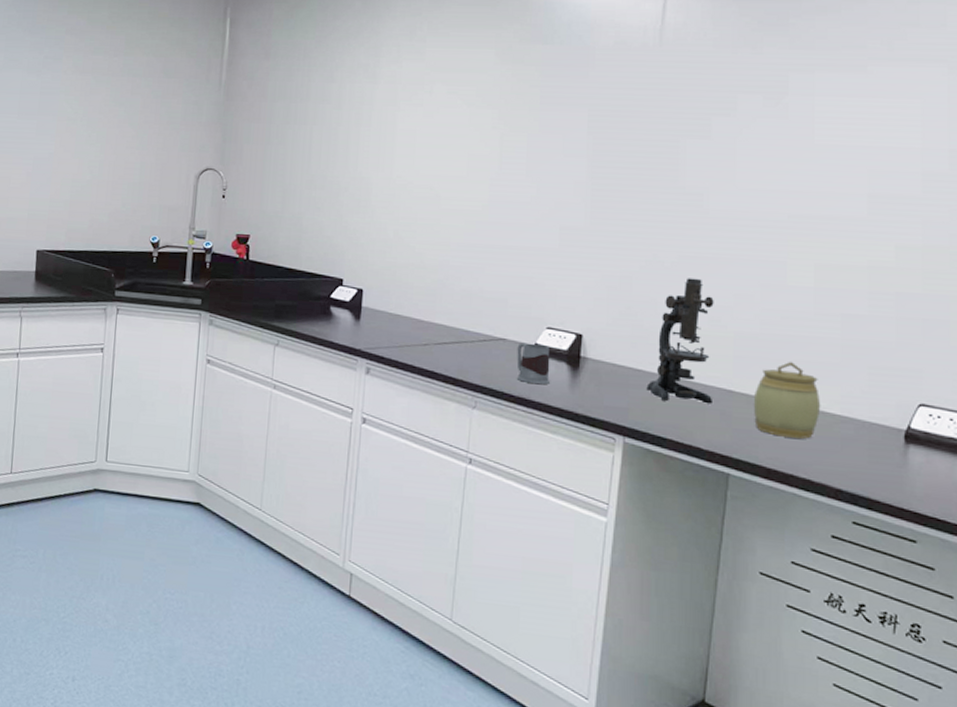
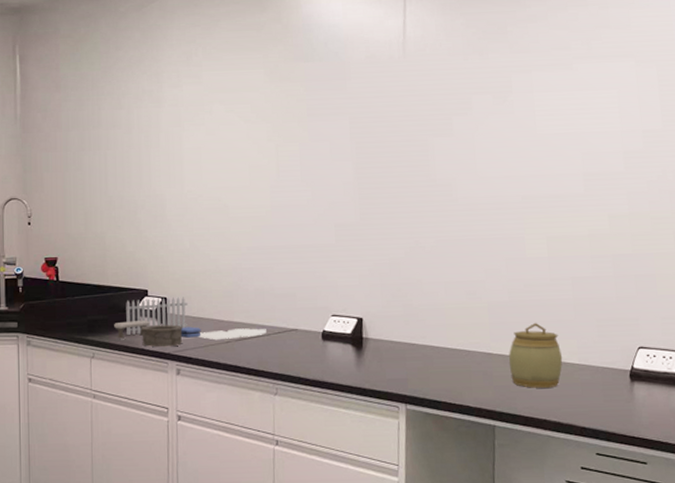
garden set: none [303,288,470,343] -> present [114,297,266,347]
mug: present [516,342,550,385] -> none [308,330,339,367]
microscope: present [646,278,714,404] -> none [420,258,477,370]

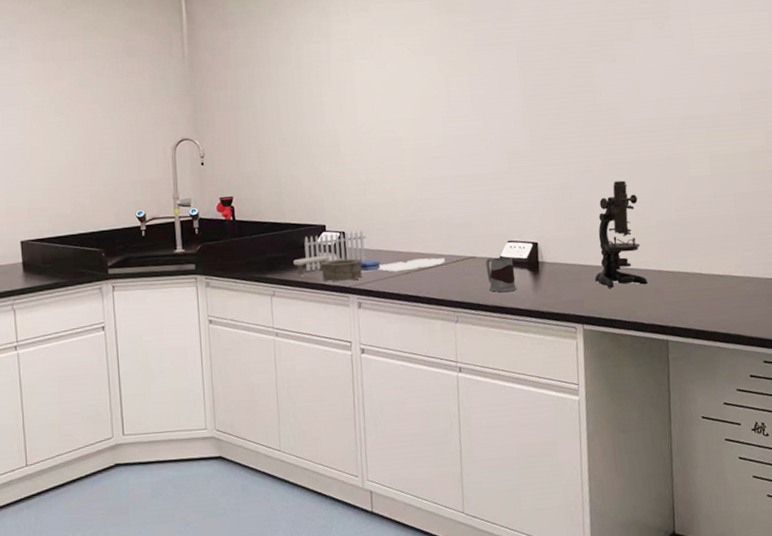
mug: none [308,330,339,367] -> present [485,256,517,293]
microscope: none [420,258,477,370] -> present [595,180,649,289]
jar: present [509,322,563,389] -> none [678,238,729,302]

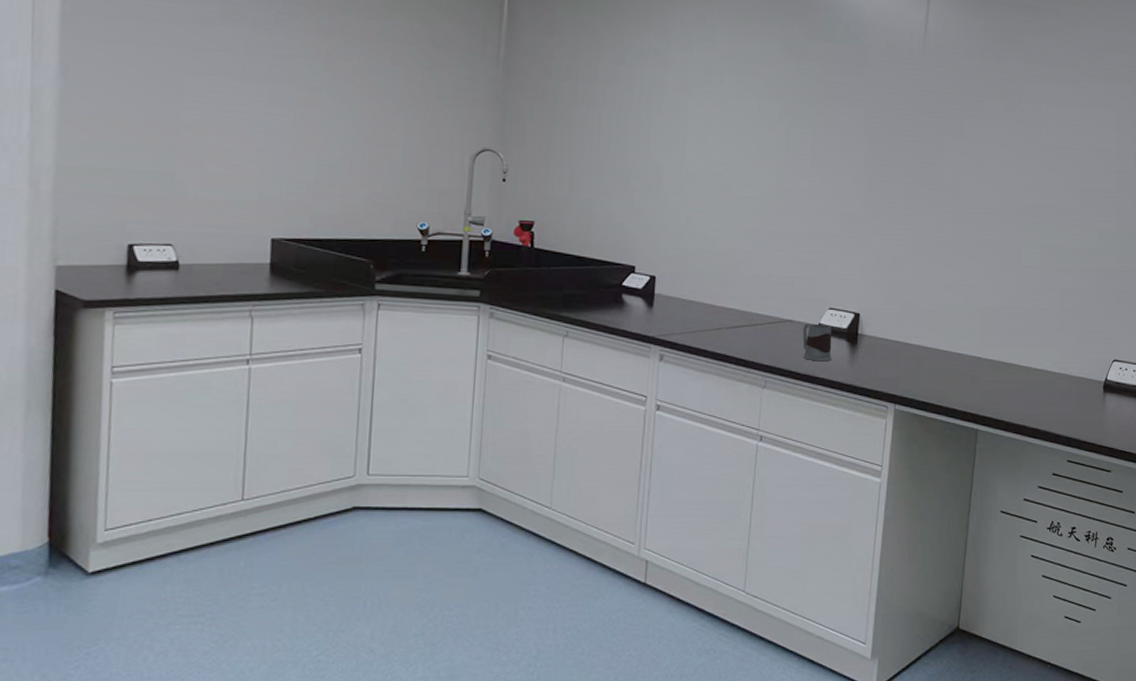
garden set: present [293,230,445,282] -> none [593,275,760,330]
microscope: present [595,180,649,289] -> none [913,260,966,371]

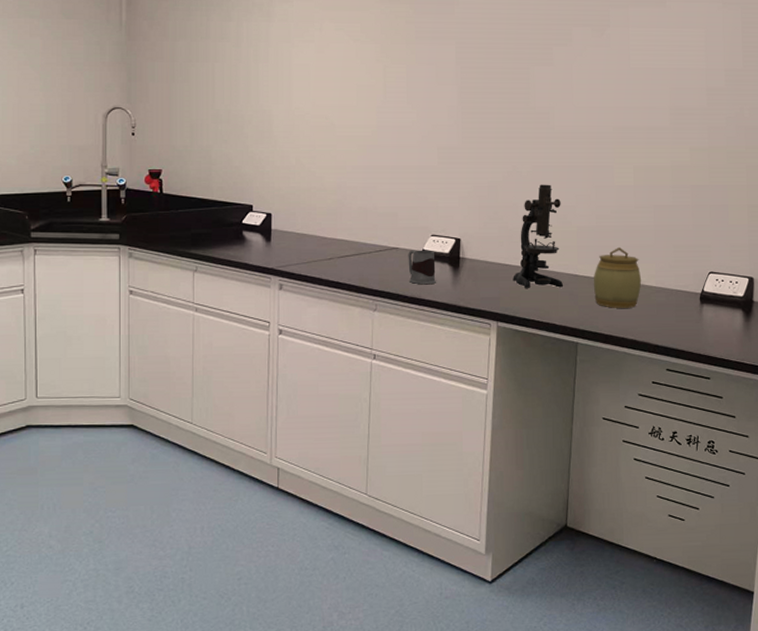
microscope: none [913,260,966,371] -> present [513,184,564,289]
jar: none [997,329,1046,396] -> present [594,246,642,309]

